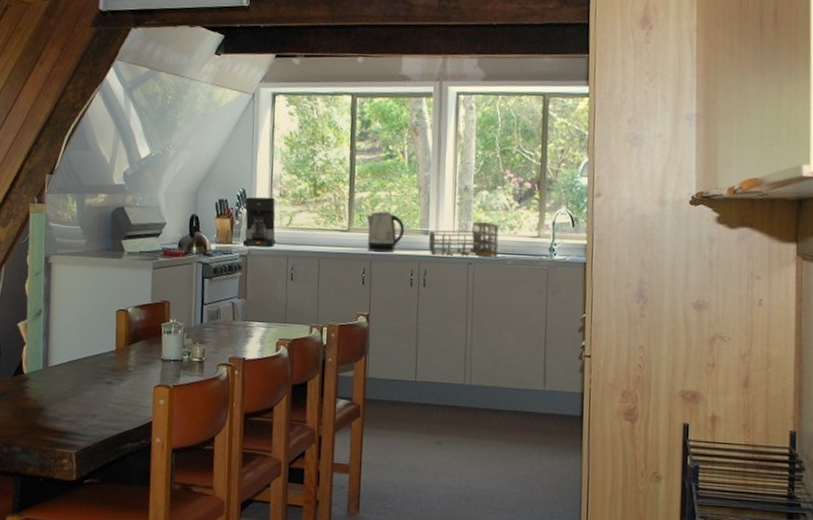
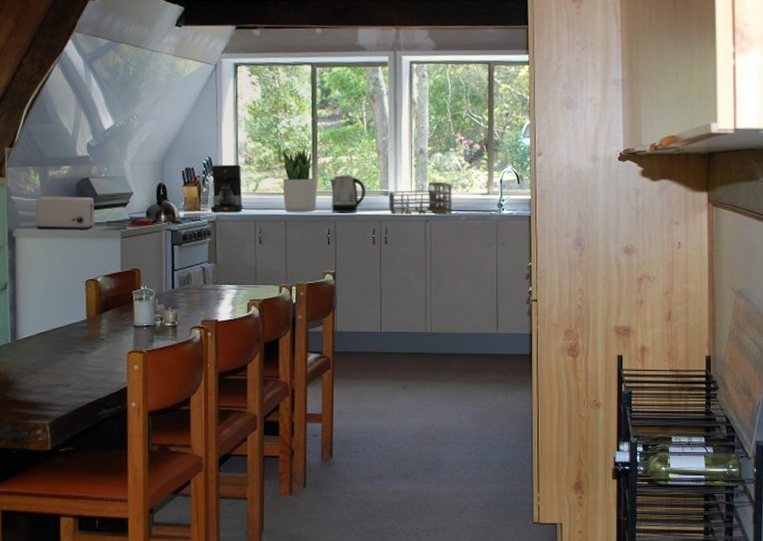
toaster: none [71,223,130,260] -> present [35,195,96,231]
planter: none [317,180,353,250] -> present [282,146,317,213]

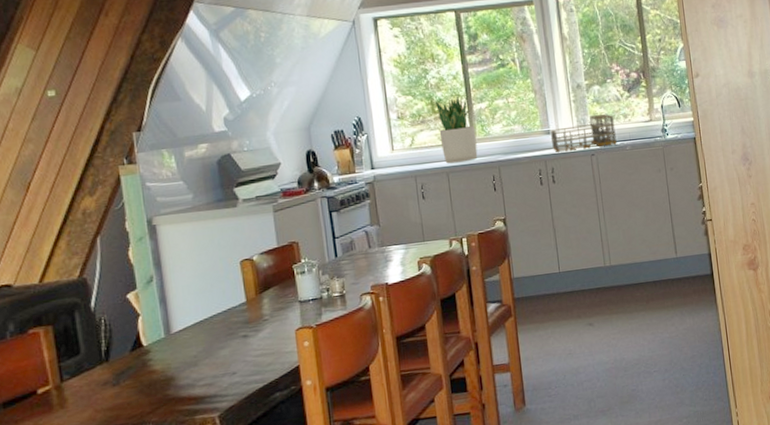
toaster: present [35,195,96,231] -> none [174,173,242,215]
coffee maker: present [210,164,243,213] -> none [362,121,401,174]
kettle: present [330,175,366,213] -> none [488,118,528,159]

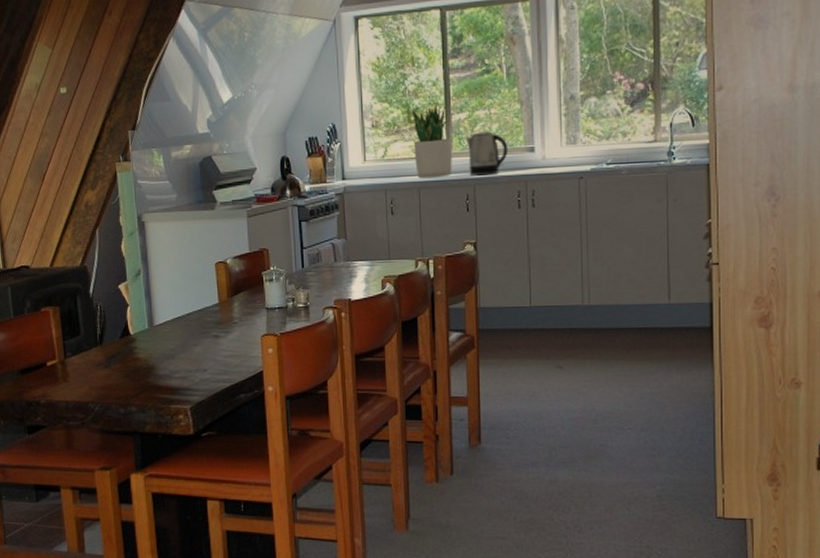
kettle: none [488,118,528,159] -> present [467,131,509,176]
dish rack: present [549,114,617,153] -> none [534,131,611,174]

